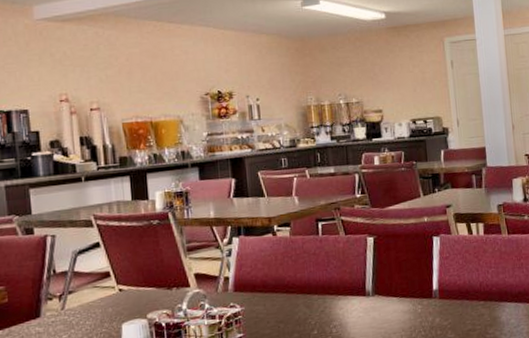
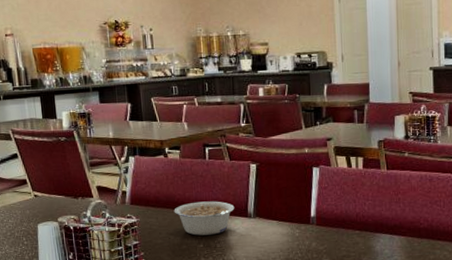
legume: none [283,280,352,321] -> present [174,201,235,236]

